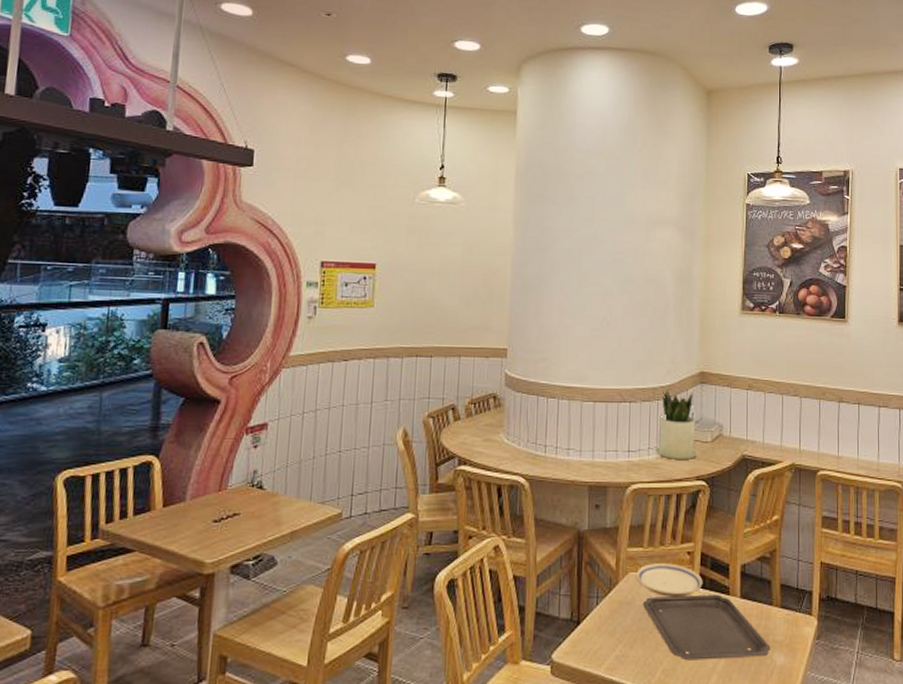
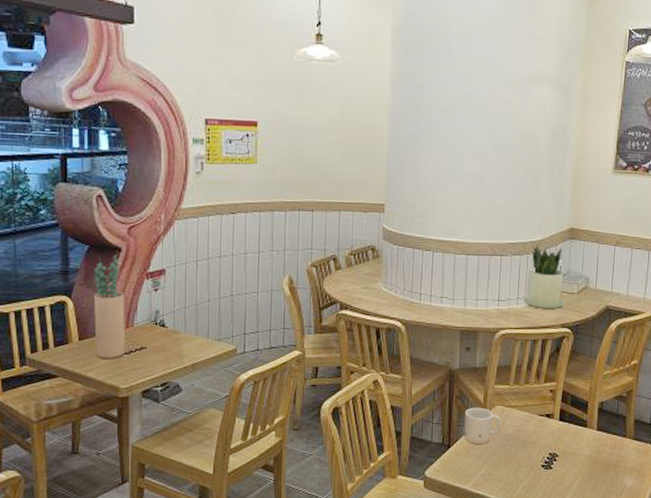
vase: none [181,401,220,529] -> present [93,249,126,360]
mug: none [595,574,636,619] -> present [464,407,501,444]
plate: present [636,563,703,597] -> none [502,399,563,427]
tray: present [642,594,771,661] -> none [507,426,622,481]

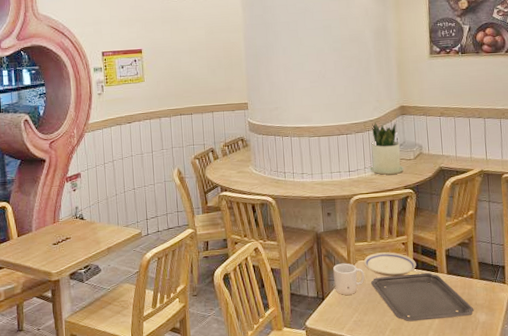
vase: present [93,249,126,360] -> none [26,161,55,251]
plate: none [502,399,563,427] -> present [363,252,417,277]
tray: none [507,426,622,481] -> present [370,272,474,322]

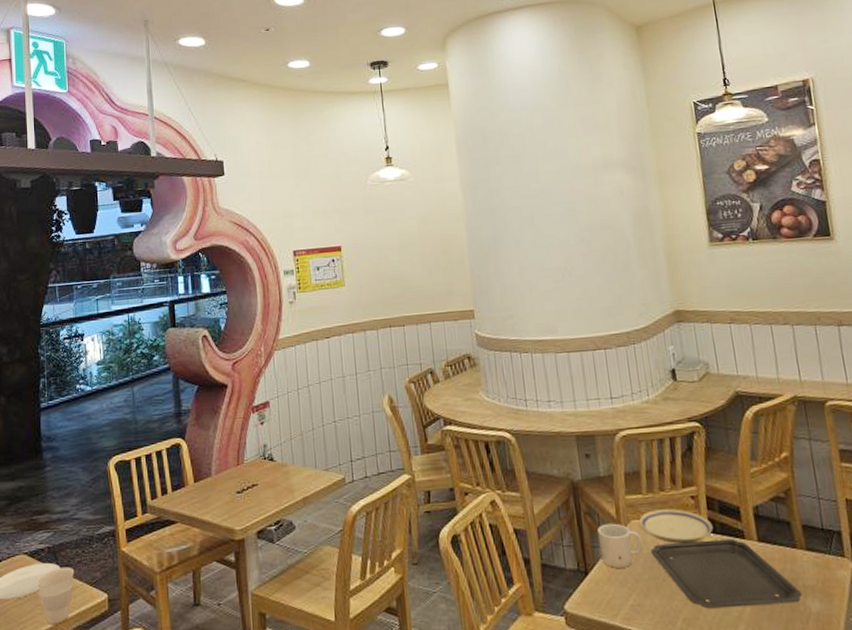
planter: present [369,122,404,175] -> none [638,332,686,403]

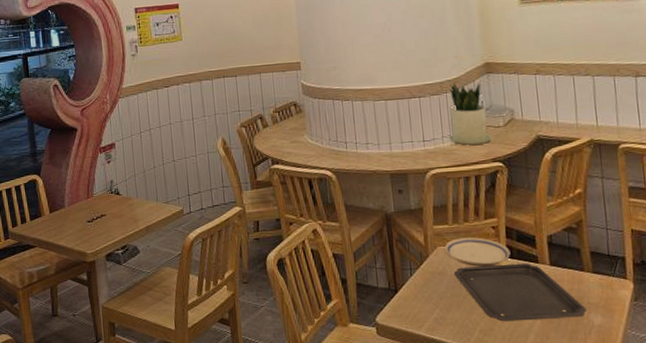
mug: present [597,523,642,568] -> none [407,249,446,287]
planter: none [638,332,686,403] -> present [448,82,492,145]

